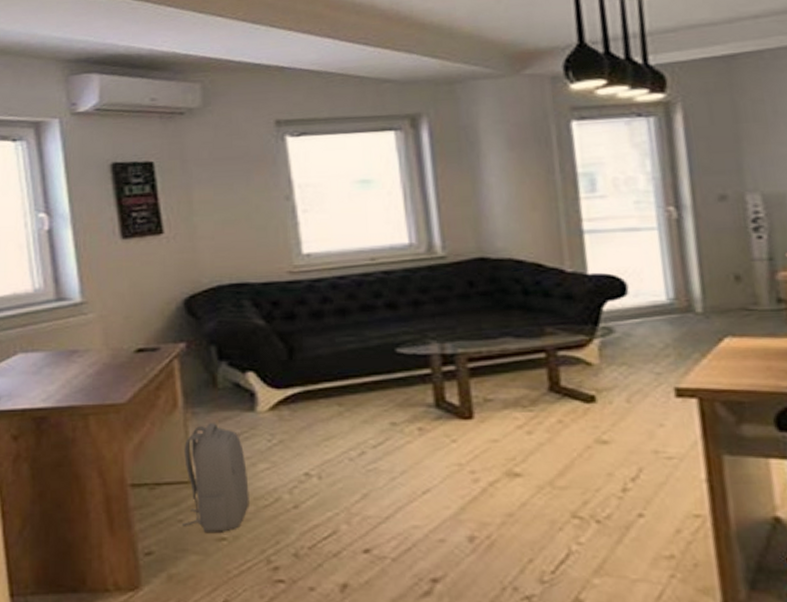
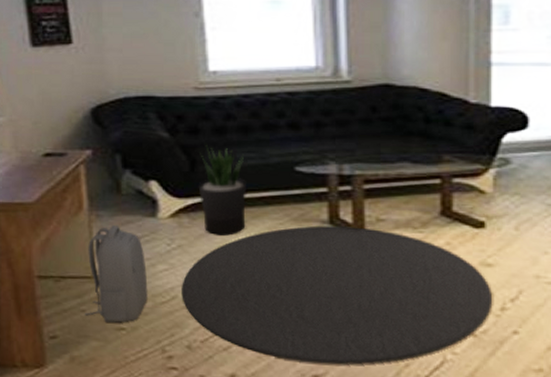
rug: none [285,408,612,565] -> present [182,225,492,365]
planter: none [297,331,349,427] -> present [198,145,246,236]

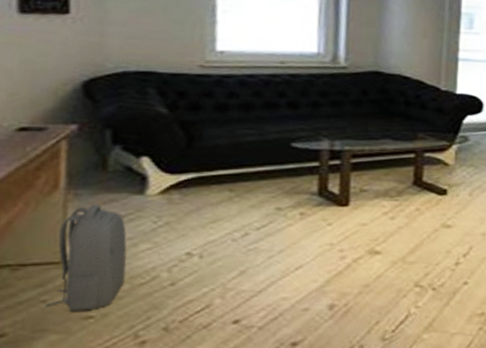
rug: present [182,225,492,365] -> none [163,196,449,331]
planter: present [198,145,246,236] -> none [193,121,243,210]

